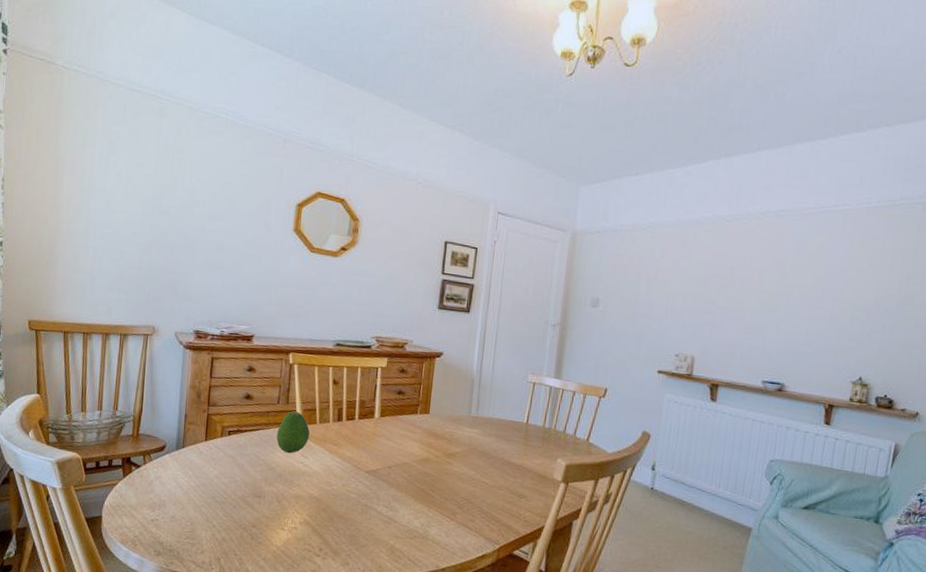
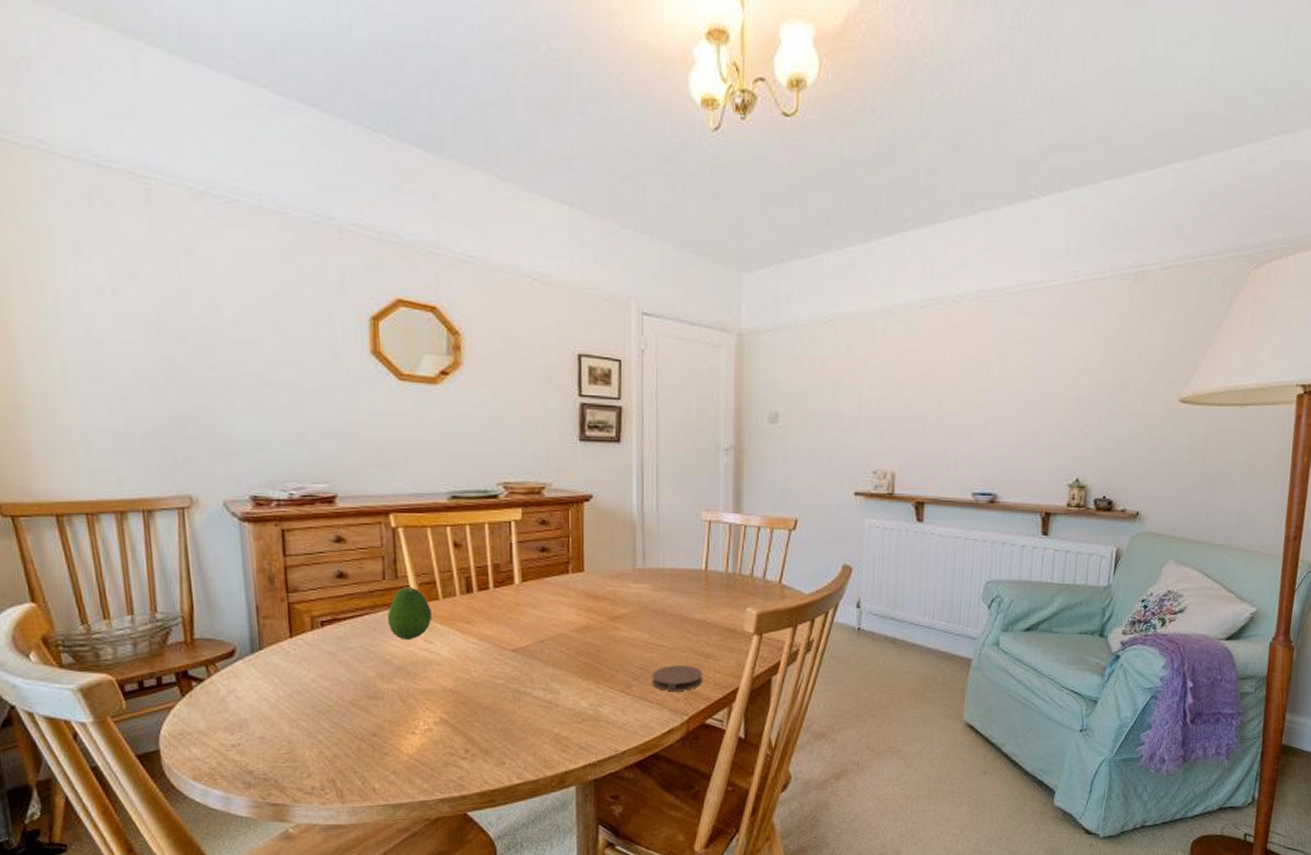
coaster: none [472,500,516,523] -> present [652,665,703,691]

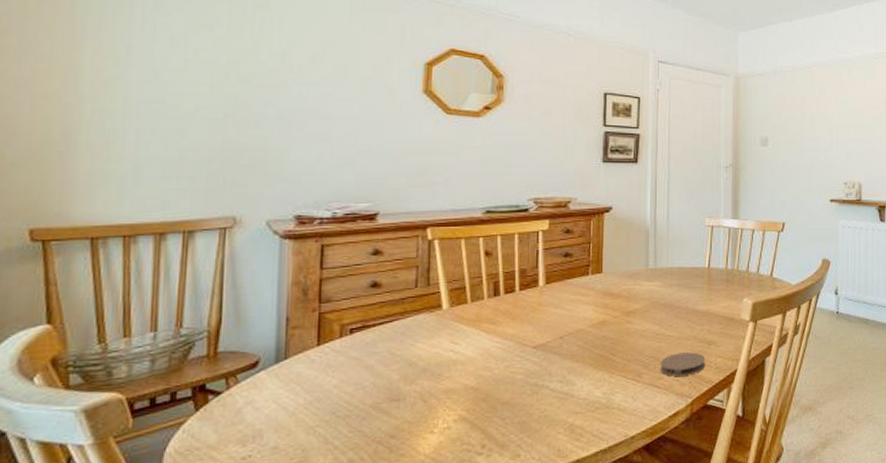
fruit: present [388,587,432,641] -> none [417,293,459,343]

